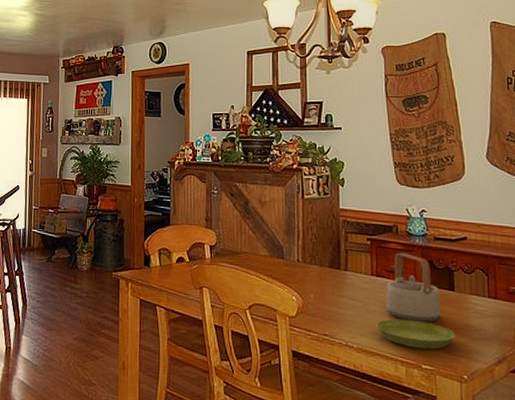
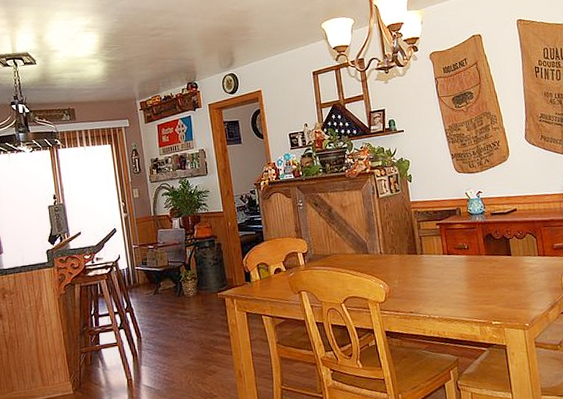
saucer: present [376,318,456,350] -> none [452,285,517,309]
teapot: present [386,252,441,323] -> none [456,230,503,288]

